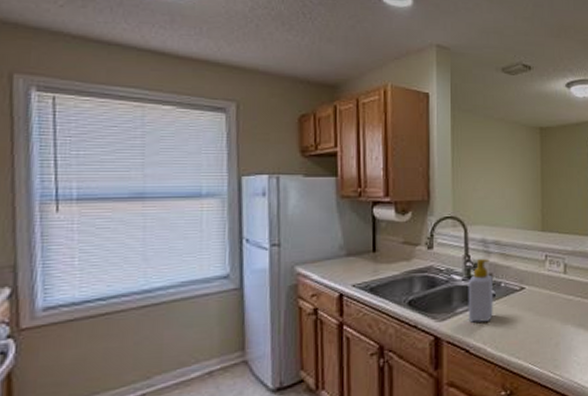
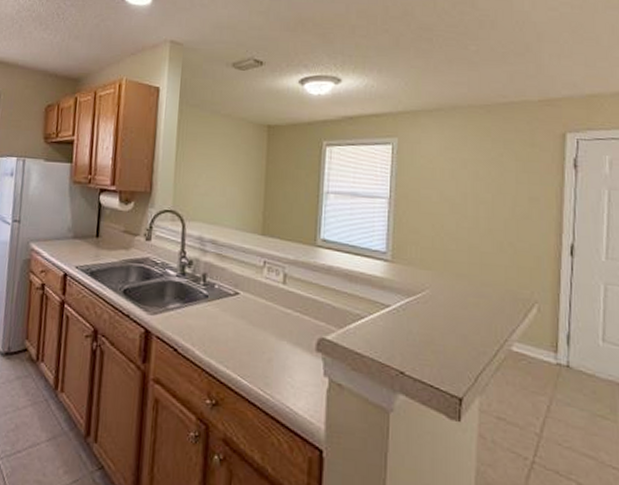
soap bottle: present [468,259,493,323] -> none [179,257,207,323]

